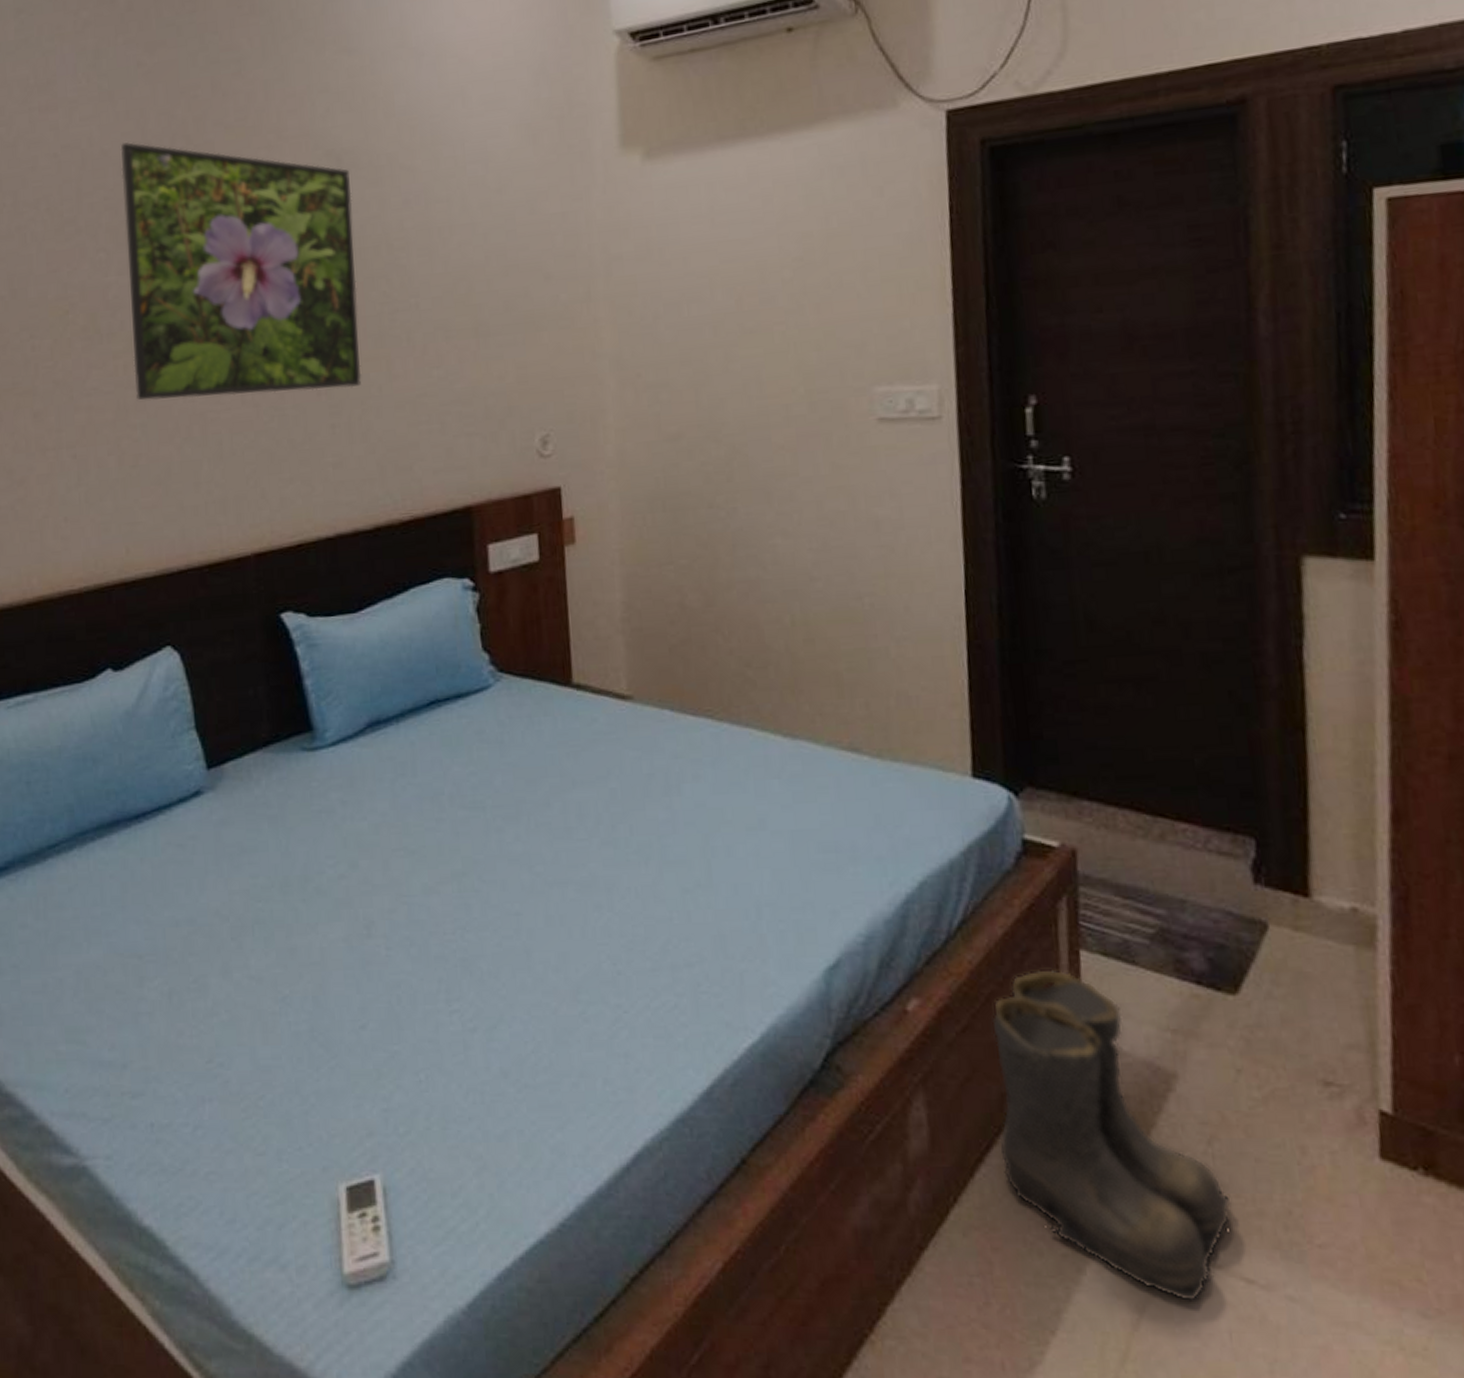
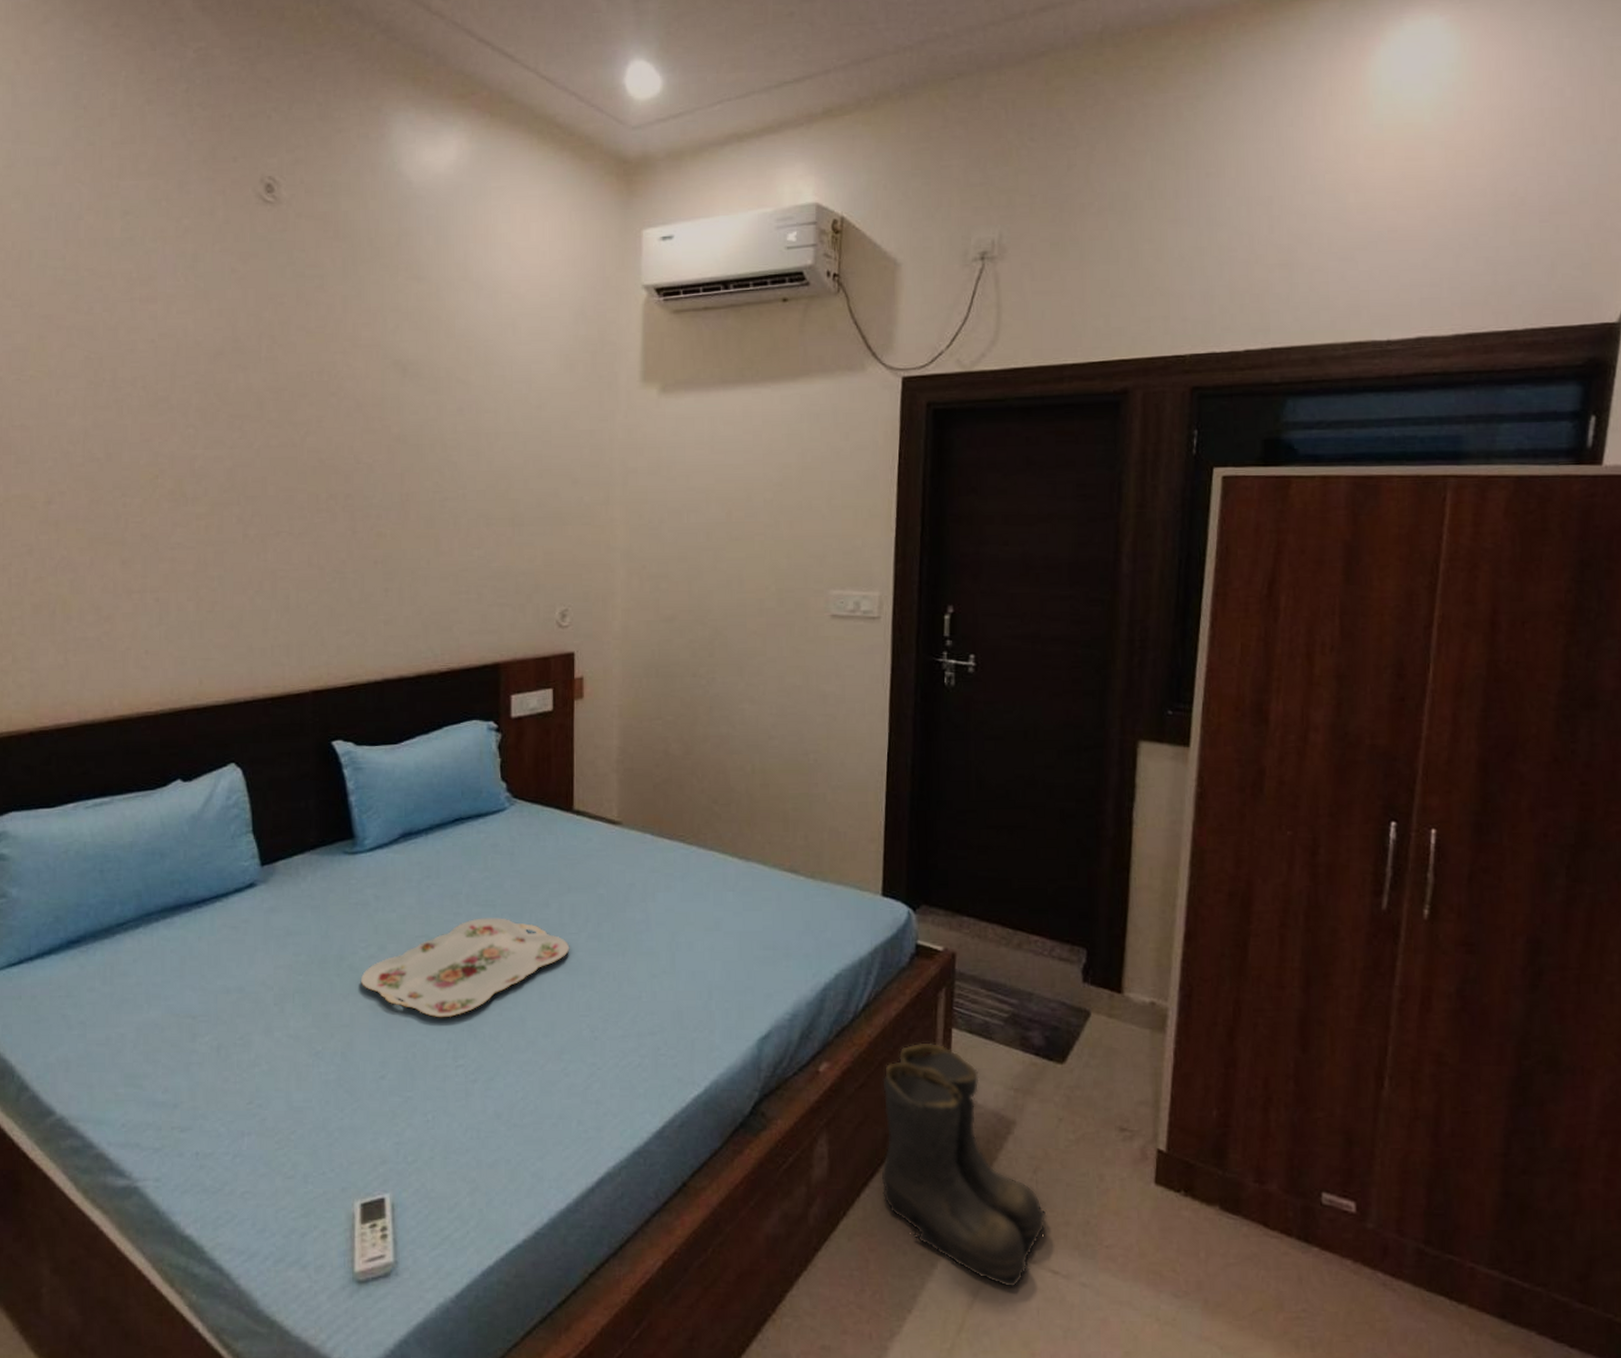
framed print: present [120,142,362,401] -> none [212,337,414,560]
serving tray: none [330,822,580,951] -> present [360,917,570,1018]

